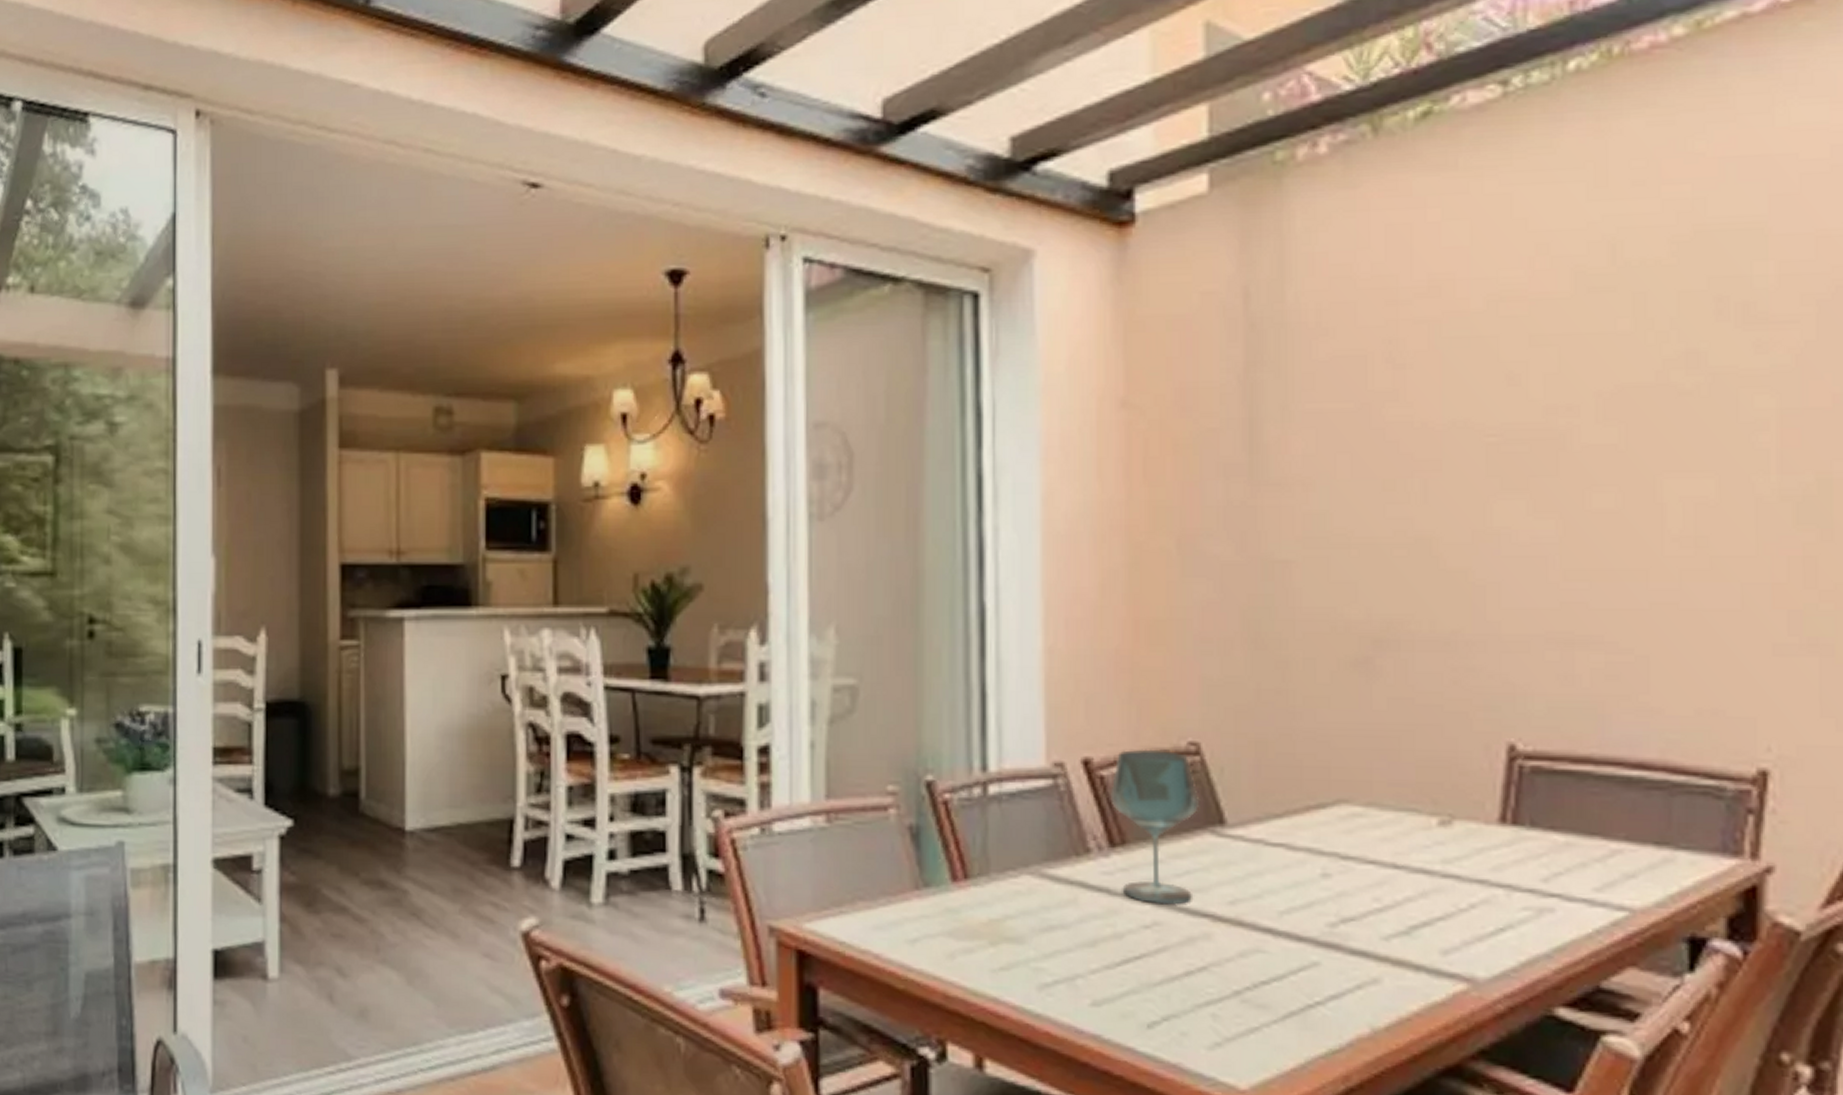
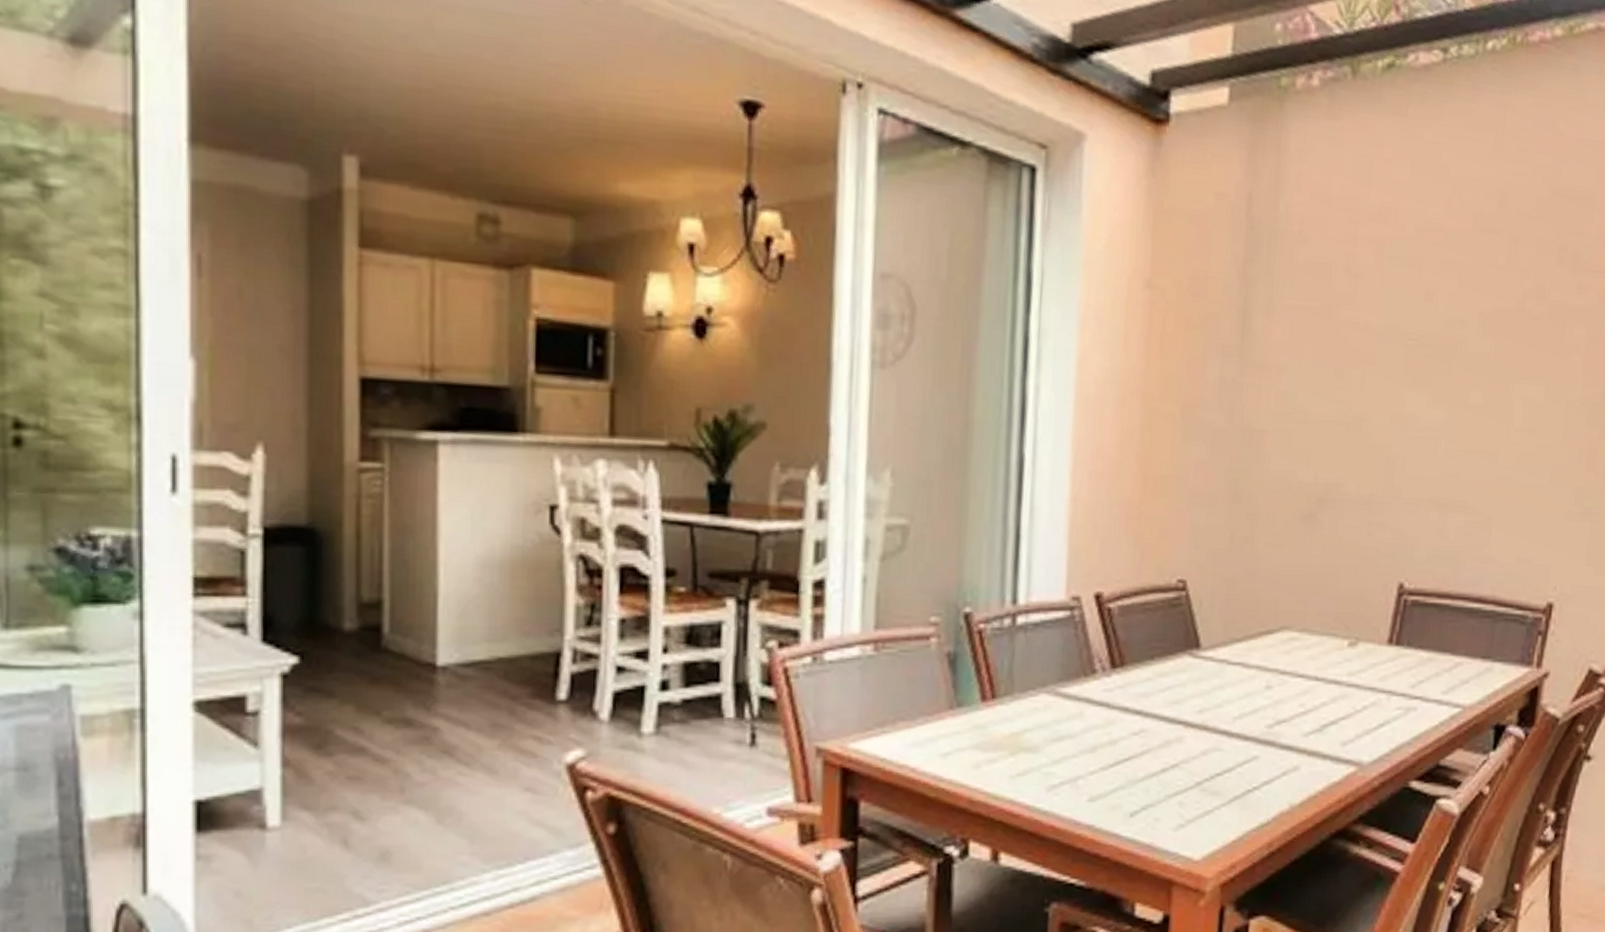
wine glass: present [1110,749,1200,905] -> none [1114,585,1183,715]

